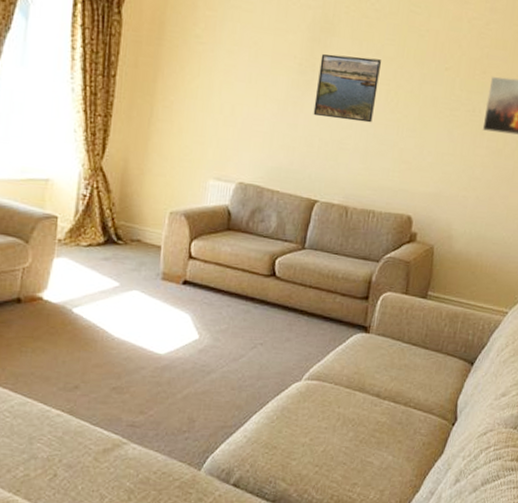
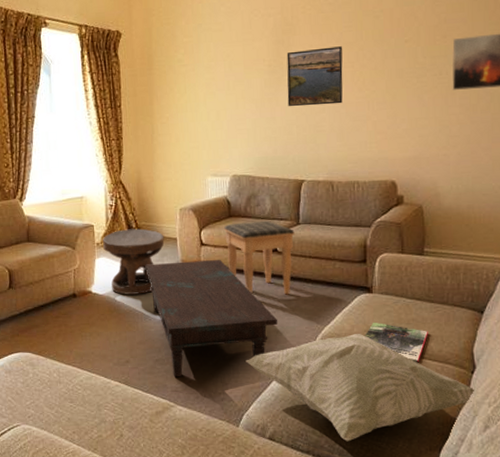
carved stool: none [66,227,146,308] -> present [103,228,165,295]
coffee table: none [117,272,263,410] -> present [146,259,277,378]
footstool: none [217,238,298,326] -> present [223,221,295,295]
decorative pillow: none [220,375,452,491] -> present [246,334,474,442]
magazine: none [354,364,418,410] -> present [364,322,428,362]

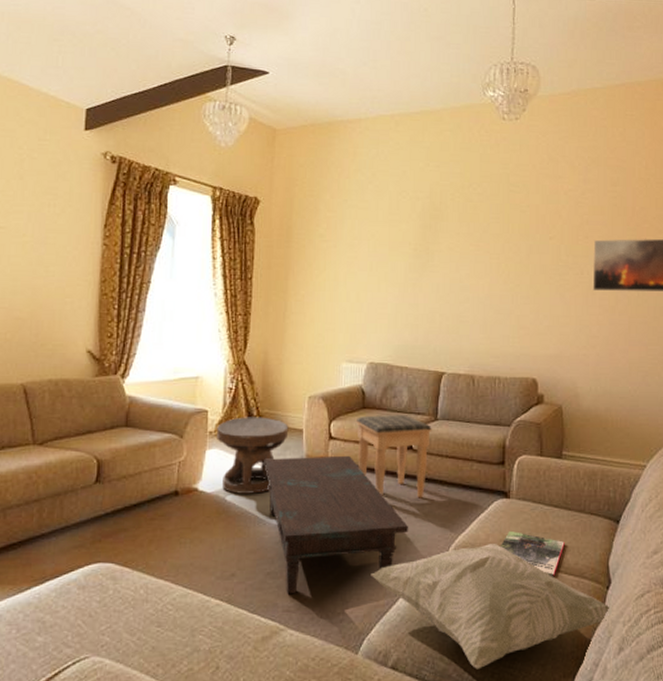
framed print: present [286,46,343,107] -> none [432,236,488,295]

